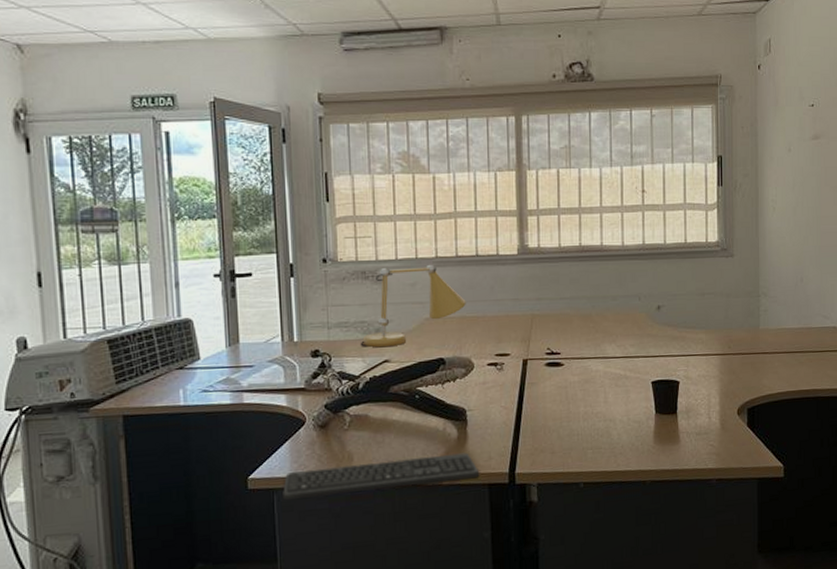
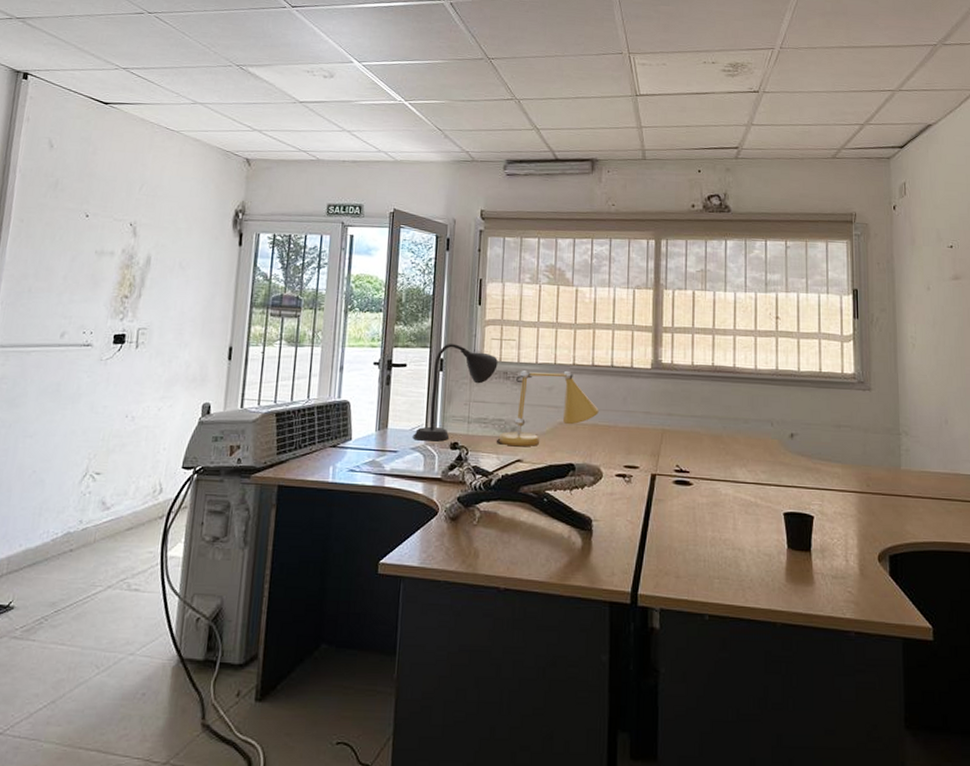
desk lamp: none [268,245,354,352] -> present [412,343,498,442]
computer keyboard: present [283,452,480,501] -> none [409,561,602,594]

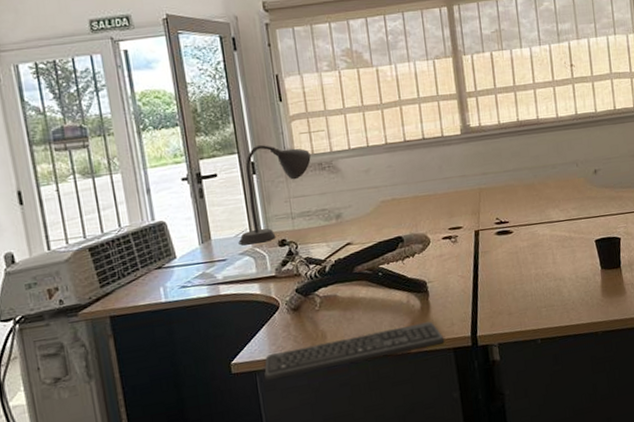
computer keyboard: none [409,561,602,594] -> present [264,321,445,381]
table lamp: present [497,370,599,447] -> none [324,151,418,233]

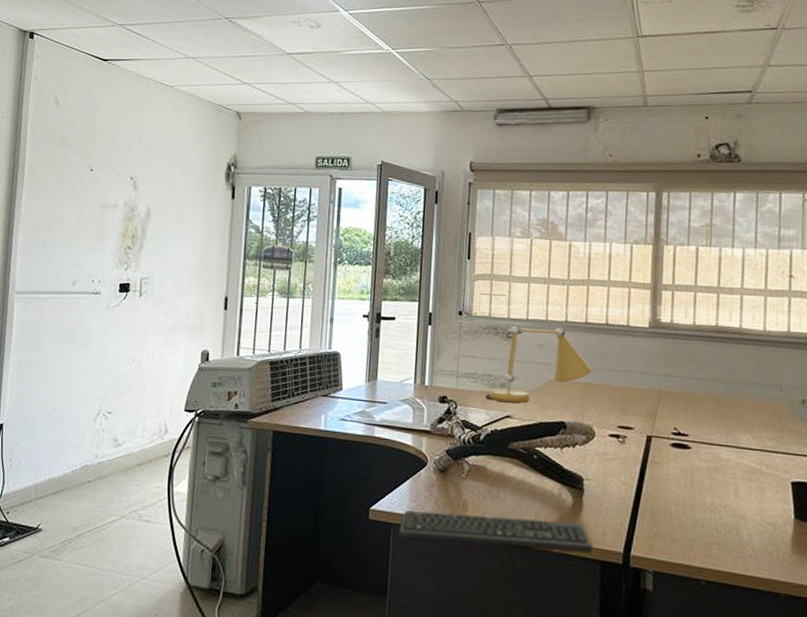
desk lamp: present [238,144,311,246] -> none [401,297,487,395]
table lamp: none [324,151,418,233] -> present [486,326,592,404]

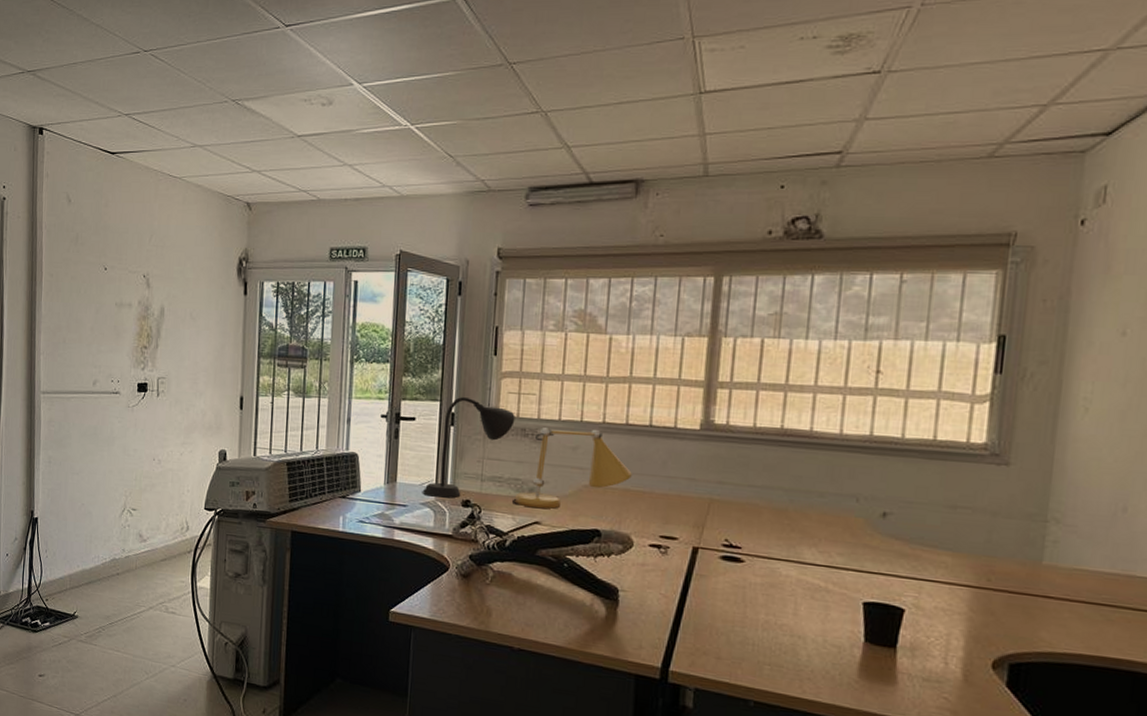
computer keyboard: present [399,510,592,552] -> none [419,614,627,665]
desk lamp: none [401,297,487,395] -> present [422,396,515,498]

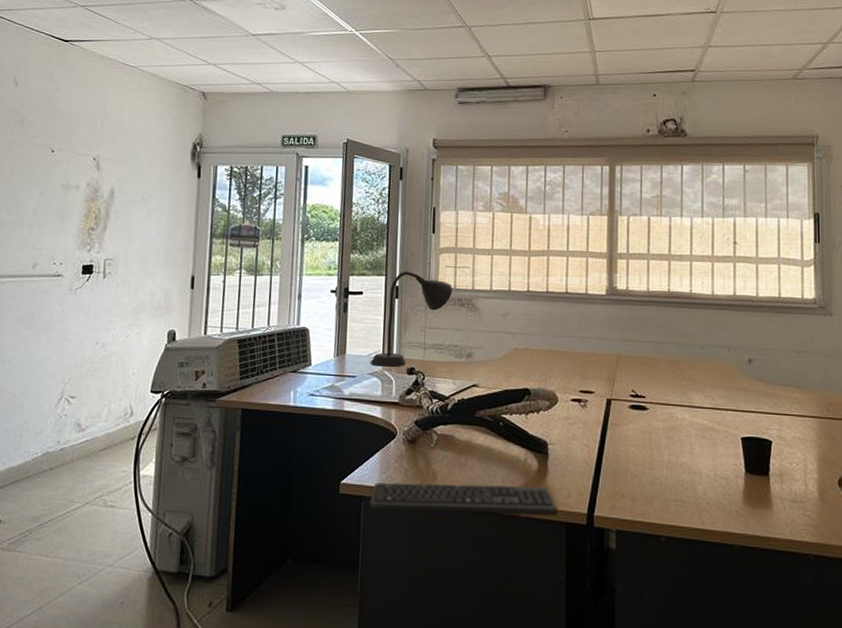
computer keyboard: none [419,614,627,665] -> present [369,482,558,515]
table lamp: present [513,427,632,509] -> none [453,297,554,373]

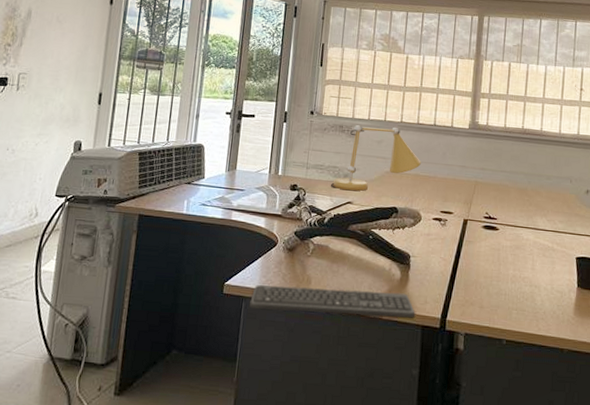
desk lamp: present [370,270,453,367] -> none [257,98,335,183]
table lamp: none [453,297,554,373] -> present [331,125,421,191]

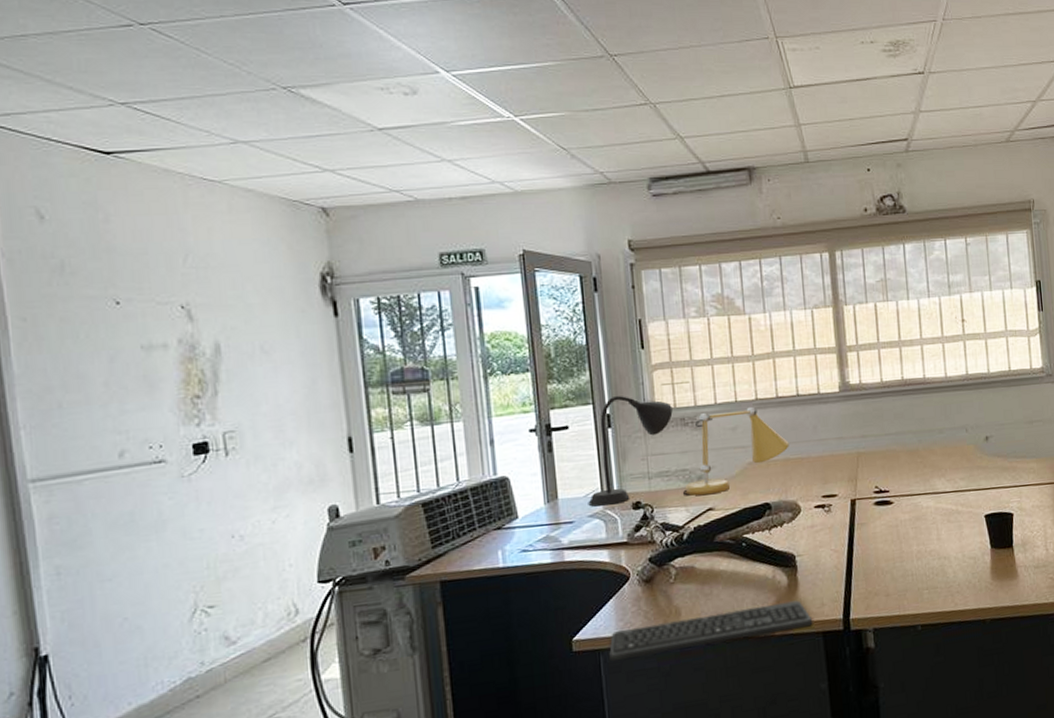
desk lamp: none [257,98,335,183] -> present [588,395,673,507]

